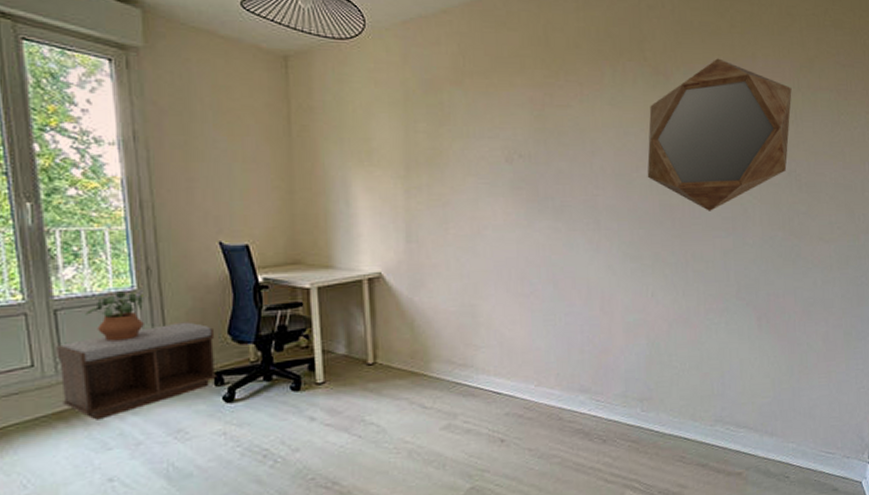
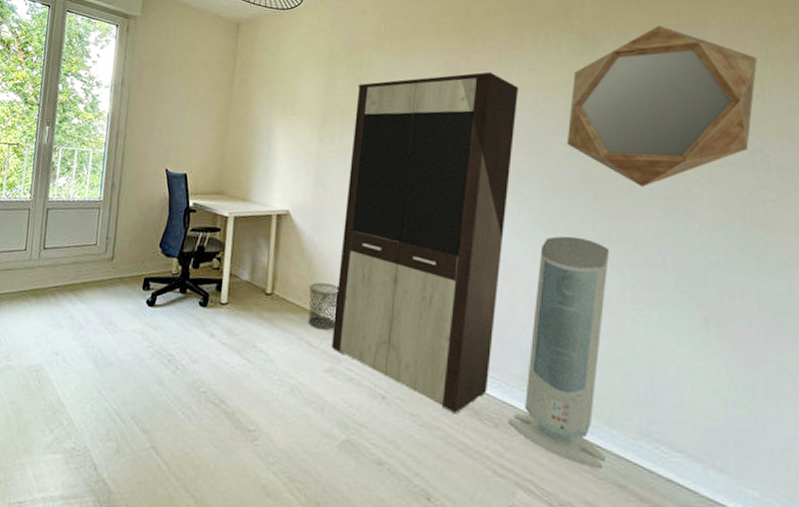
bench: present [56,322,218,420] -> none [37,231,150,302]
potted plant: present [85,291,144,342] -> none [66,200,106,240]
waste bin: none [413,342,447,390] -> present [308,282,339,330]
cabinet: none [441,108,603,441] -> present [331,71,519,415]
air purifier: none [614,263,691,457] -> present [508,236,609,470]

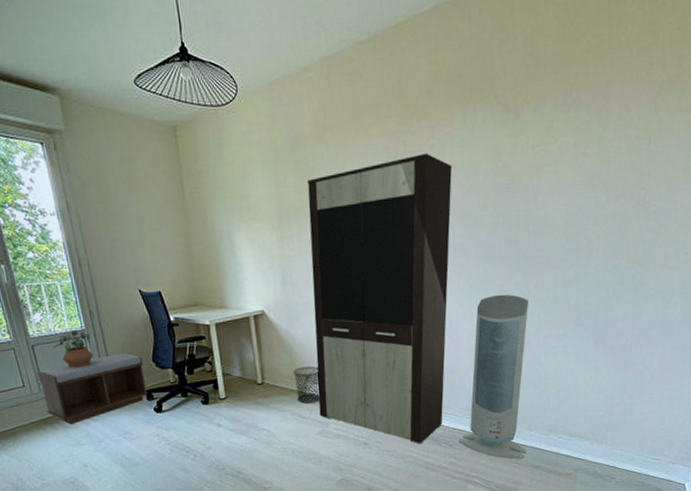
bench: none [37,231,150,302] -> present [37,353,149,425]
potted plant: none [66,200,106,240] -> present [52,330,94,368]
home mirror: present [566,25,757,187] -> none [494,88,648,244]

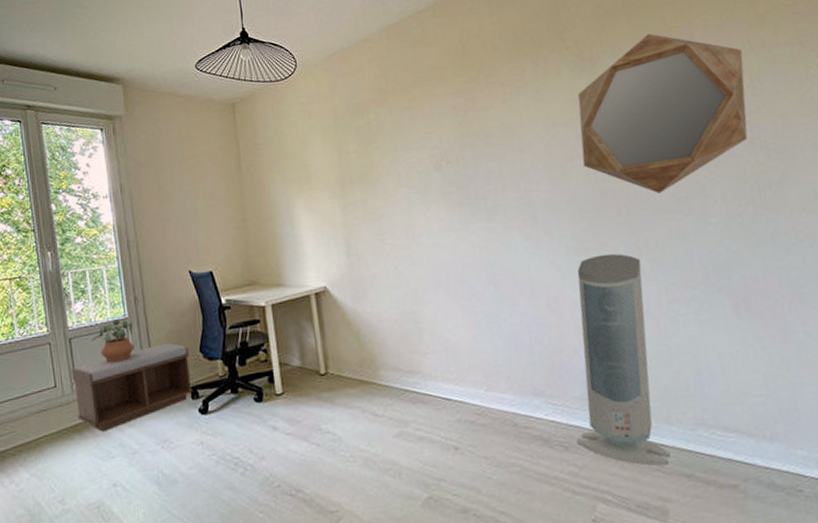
waste bin: present [292,366,320,404] -> none [361,350,396,398]
cabinet: present [308,152,453,445] -> none [371,108,553,448]
home mirror: none [494,88,648,244] -> present [577,33,748,194]

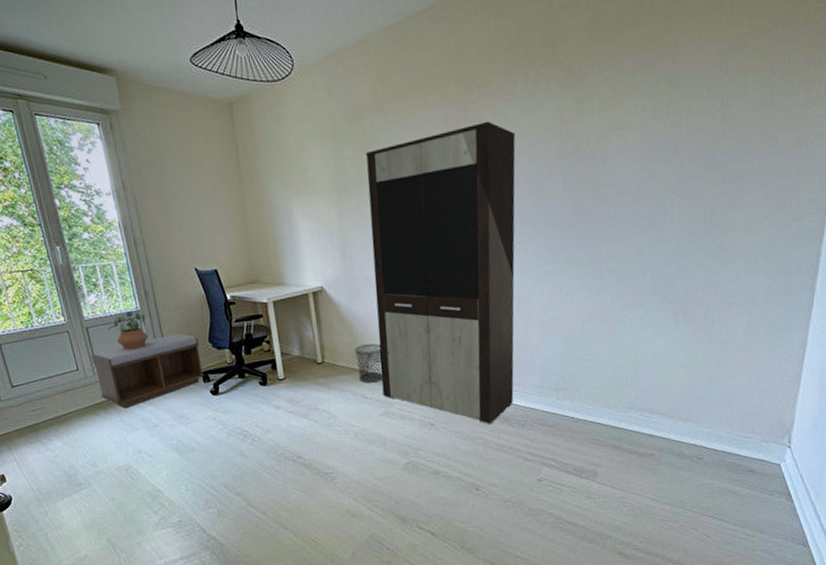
waste bin: none [361,350,396,398] -> present [354,343,383,383]
cabinet: none [371,108,553,448] -> present [366,121,516,425]
air purifier: present [576,253,671,466] -> none [531,264,605,440]
home mirror: present [577,33,748,194] -> none [561,51,719,211]

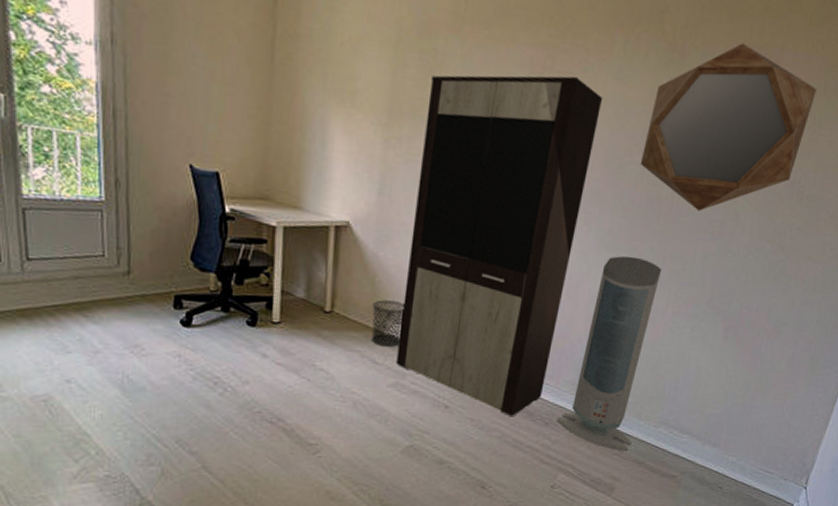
bench: present [91,333,205,409] -> none [23,240,178,323]
potted plant: present [107,311,149,350] -> none [53,199,110,251]
air purifier: none [531,264,605,440] -> present [557,255,661,452]
home mirror: none [561,51,719,211] -> present [640,43,817,211]

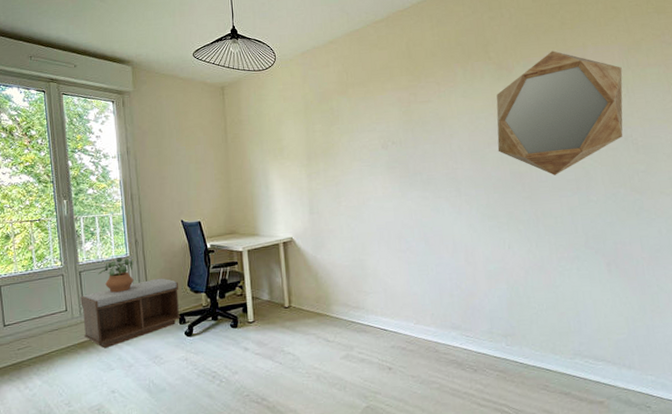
bench: none [23,240,178,323] -> present [80,278,182,349]
potted plant: none [53,199,110,251] -> present [98,257,134,293]
waste bin: present [371,300,405,347] -> none [318,290,344,327]
cabinet: present [396,75,603,417] -> none [333,102,466,370]
air purifier: present [557,255,661,452] -> none [483,220,554,386]

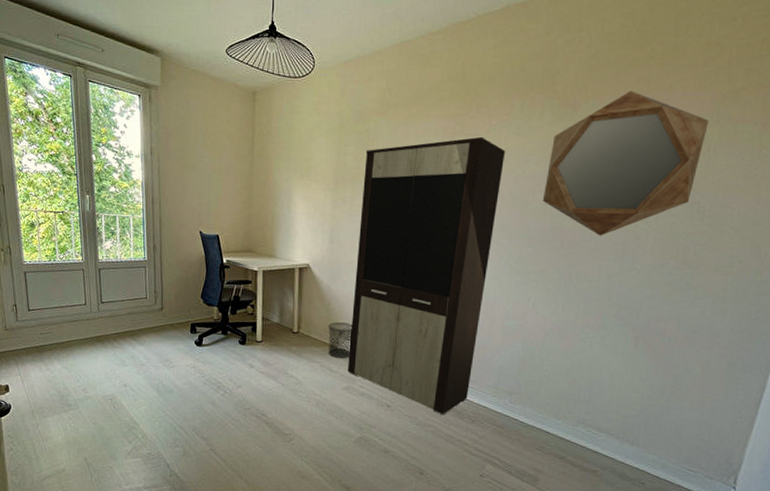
bench: present [80,278,182,349] -> none [99,286,193,345]
potted plant: present [98,257,134,293] -> none [116,260,151,295]
waste bin: none [318,290,344,327] -> present [327,322,353,358]
cabinet: none [333,102,466,370] -> present [348,136,506,416]

